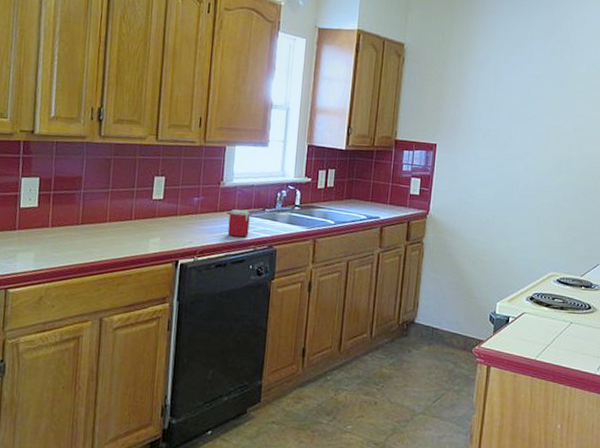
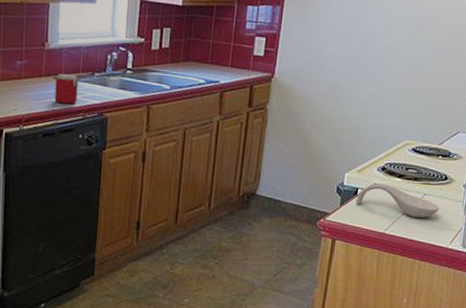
spoon rest: none [507,312,585,346] -> present [355,183,439,219]

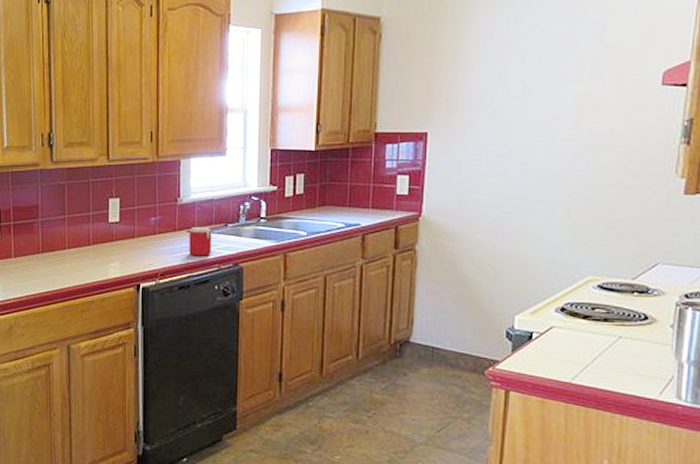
spoon rest: present [355,183,439,219] -> none [531,326,640,366]

